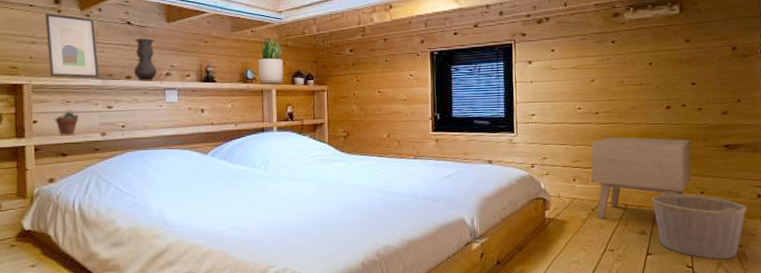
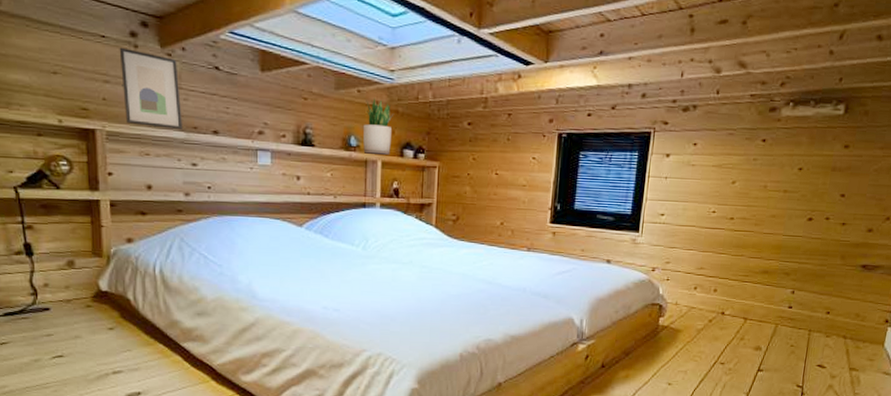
succulent plant: present [55,103,79,136] -> none [133,155,159,193]
vase: present [133,38,157,82] -> none [221,88,248,139]
nightstand: present [591,136,692,230] -> none [713,245,827,348]
basket: present [651,191,747,259] -> none [773,307,871,381]

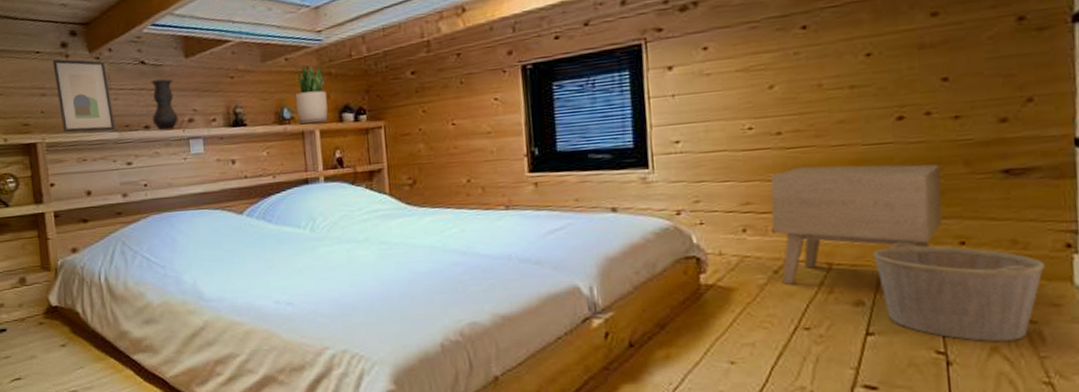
vase: none [221,88,248,139] -> present [151,79,178,131]
nightstand: none [713,245,827,348] -> present [770,164,943,298]
basket: none [773,307,871,381] -> present [872,241,1046,342]

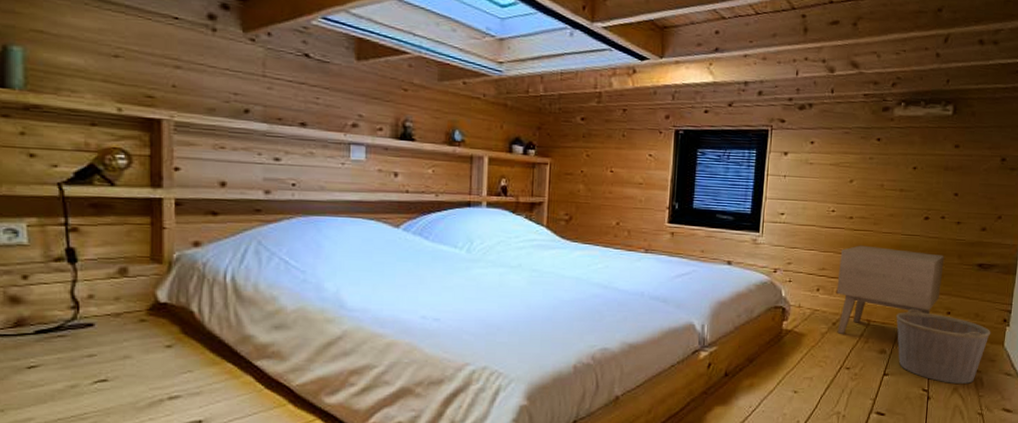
picture frame: present [52,59,115,133] -> none [194,30,265,122]
vase: present [151,79,178,131] -> none [310,76,341,132]
planter: present [295,63,328,125] -> none [468,90,501,152]

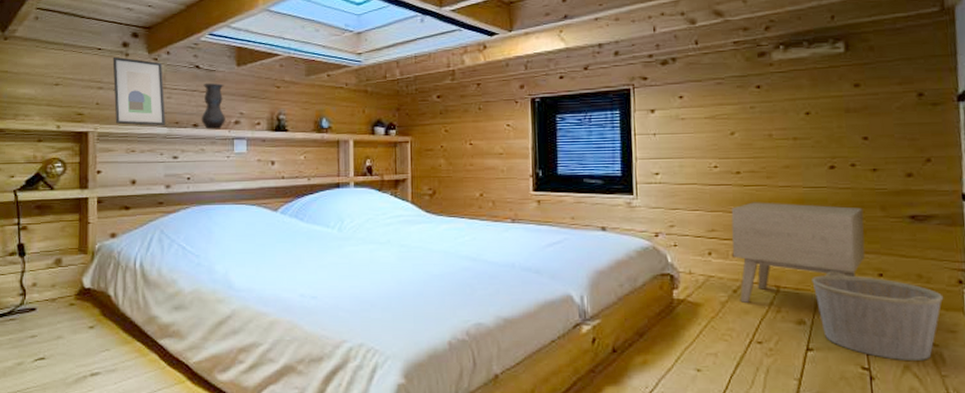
picture frame: none [194,30,265,122] -> present [112,56,166,126]
vase: none [310,76,341,132] -> present [201,83,225,130]

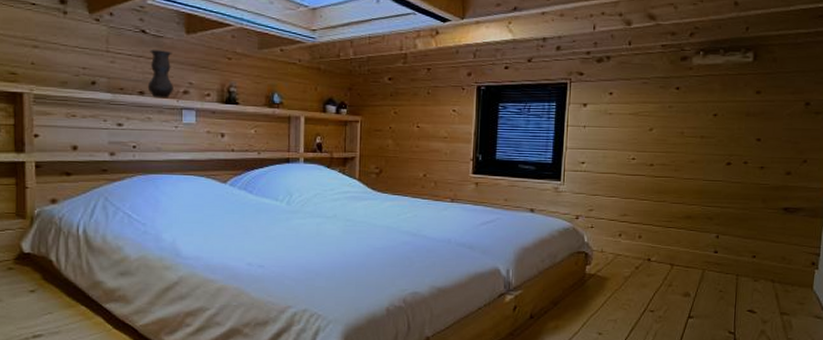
picture frame: present [112,56,166,126] -> none [49,13,109,92]
nightstand: present [731,202,865,320] -> none [638,191,748,293]
basket: present [811,271,944,360] -> none [700,252,799,326]

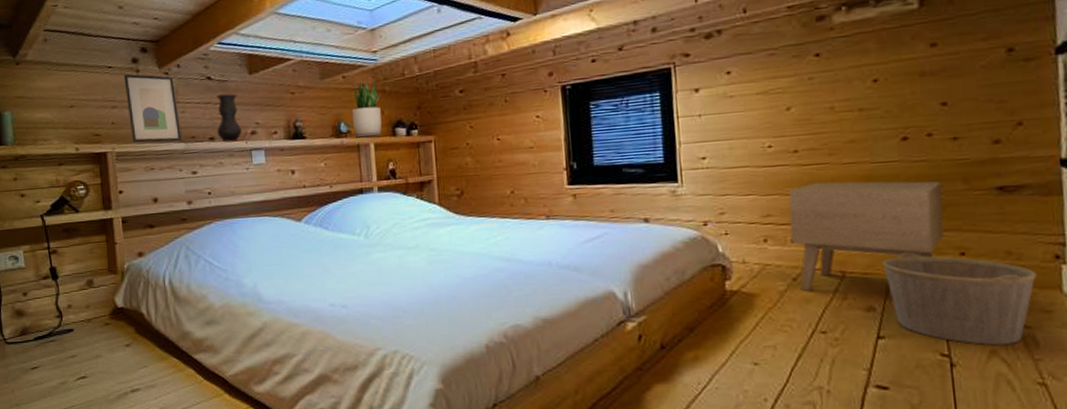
picture frame: none [49,13,109,92] -> present [123,74,182,143]
planter: none [286,56,315,112] -> present [351,81,382,139]
nightstand: none [638,191,748,293] -> present [788,181,945,305]
basket: none [700,252,799,326] -> present [882,252,1038,345]

